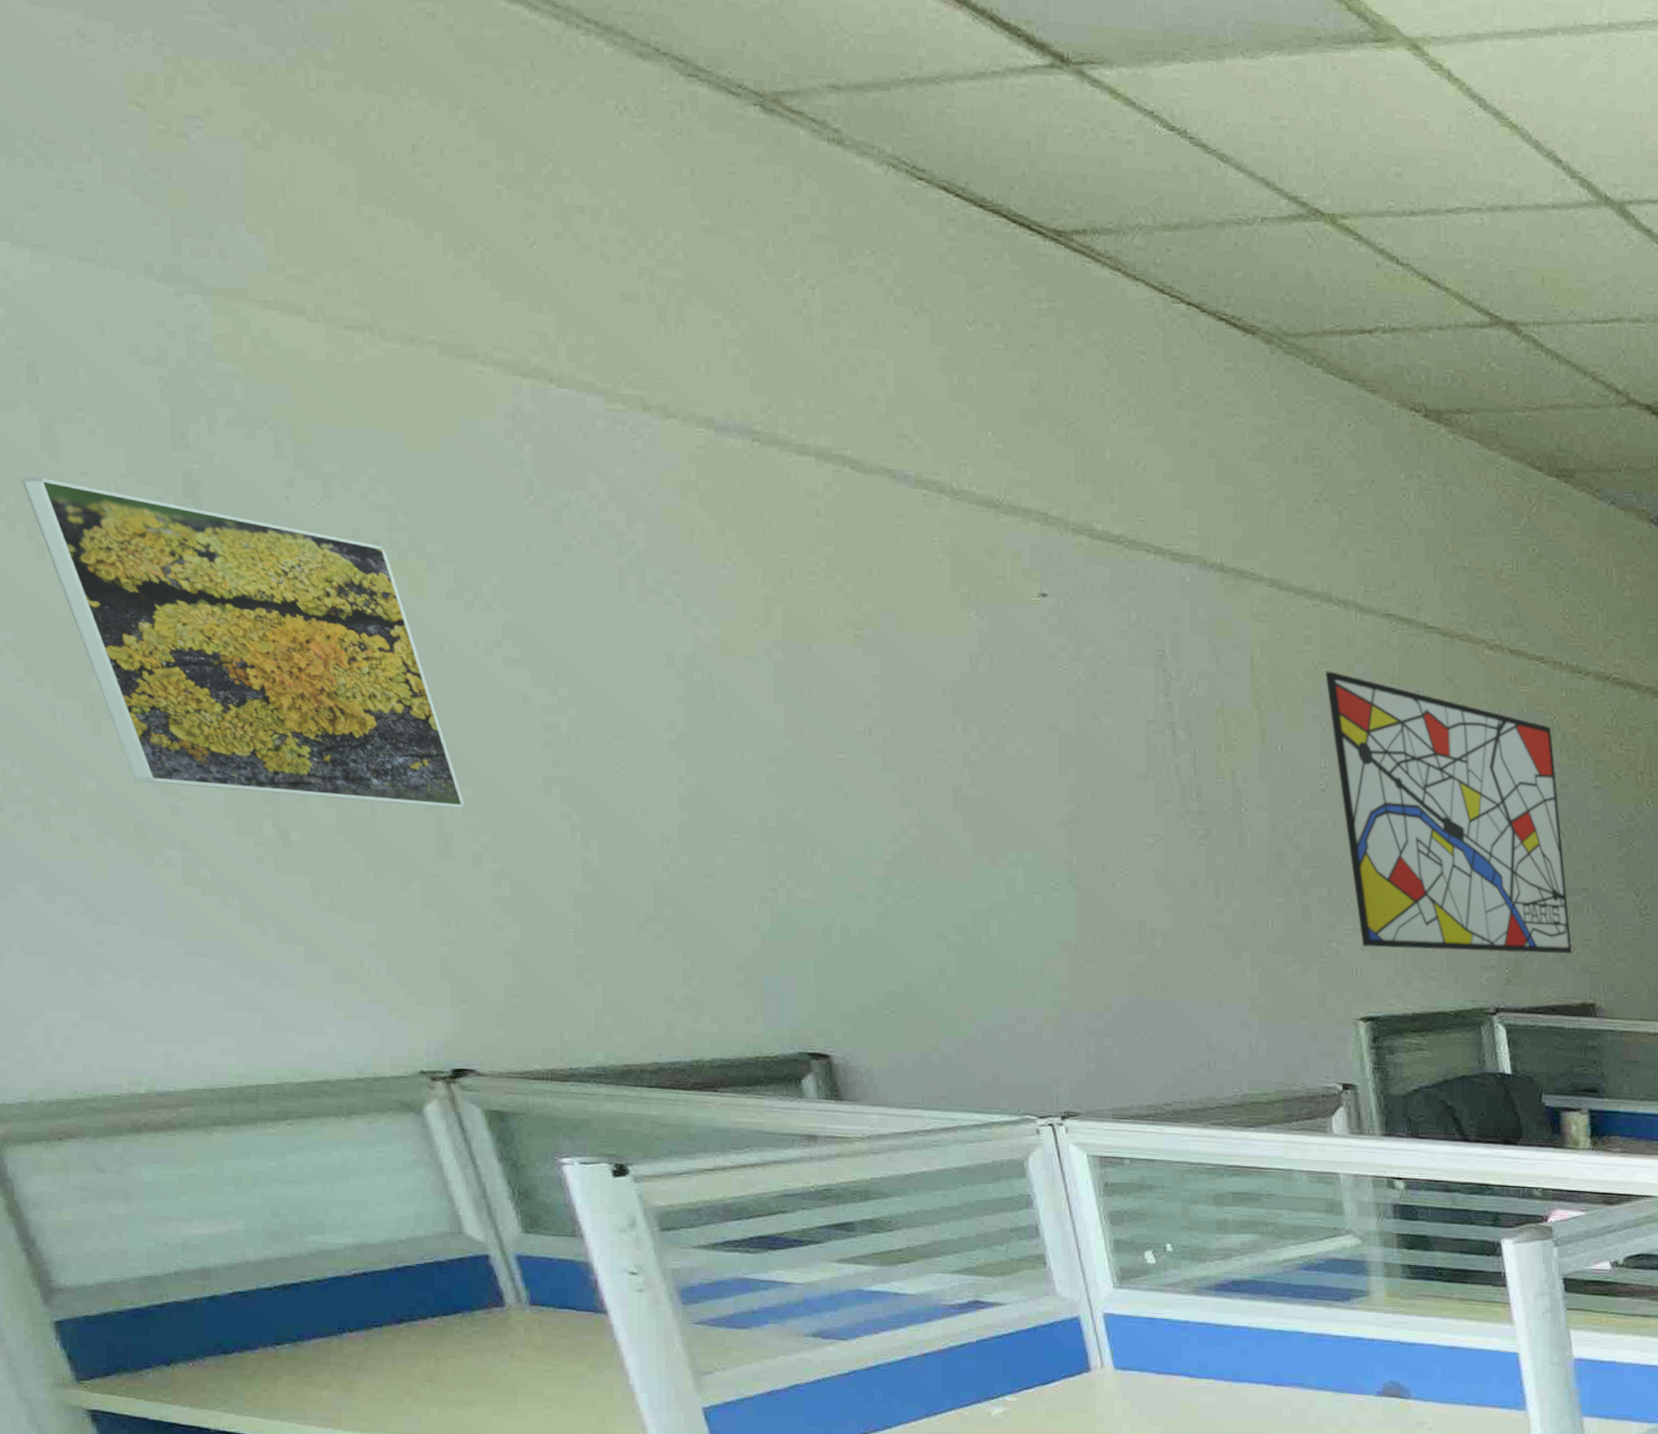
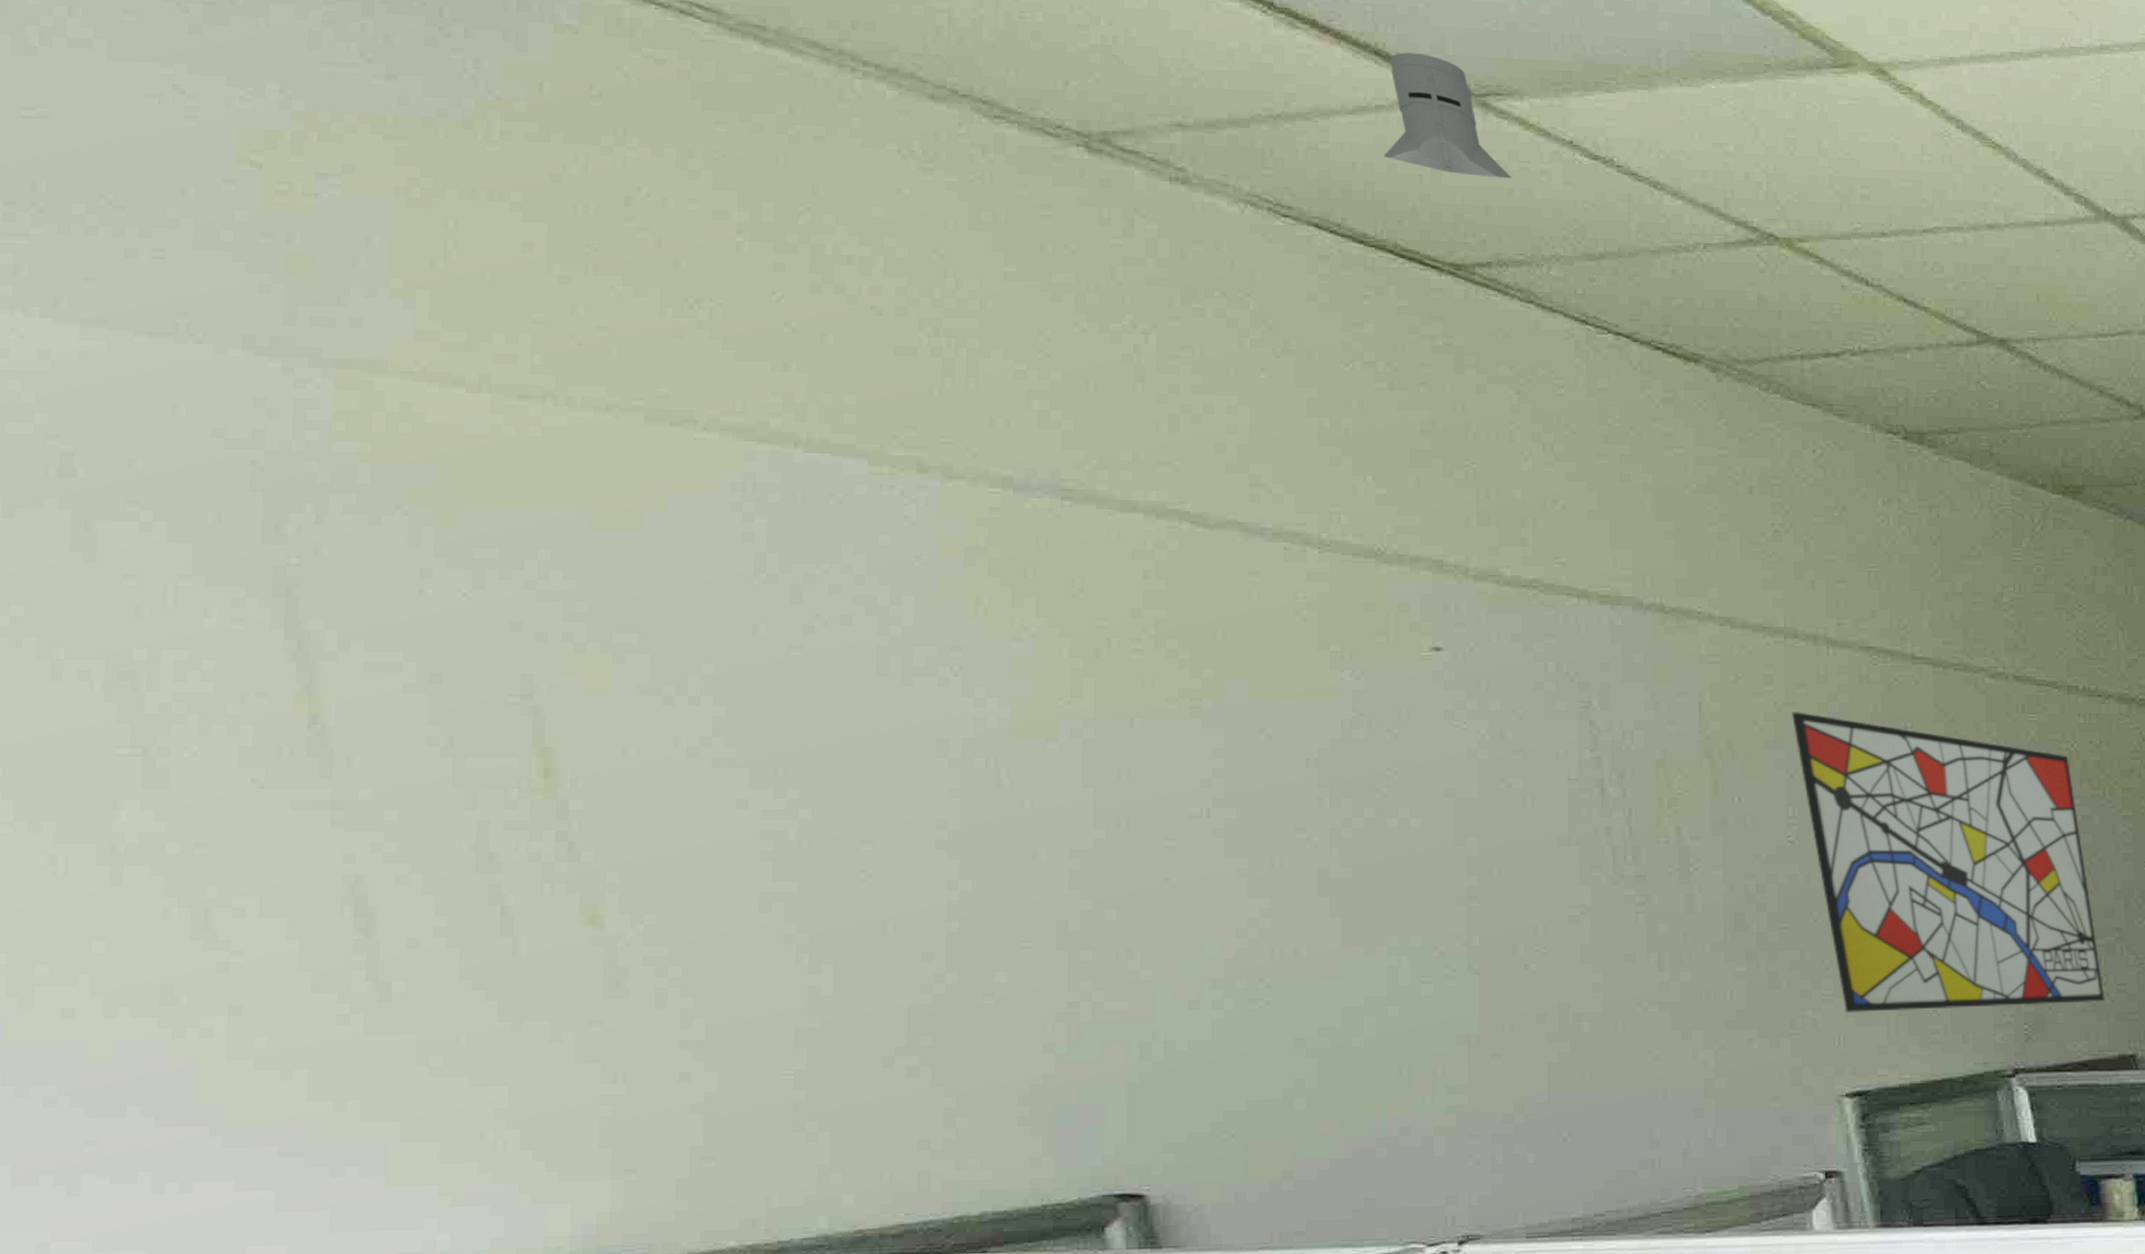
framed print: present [21,476,466,809] -> none [36,583,648,939]
knight helmet: none [998,18,1103,148] -> present [1383,52,1512,179]

